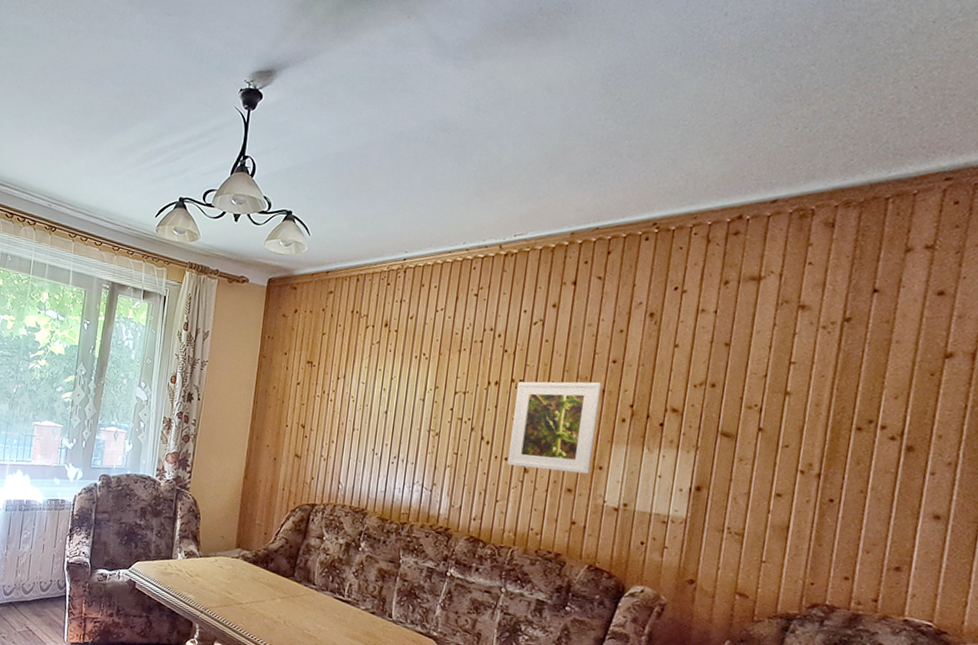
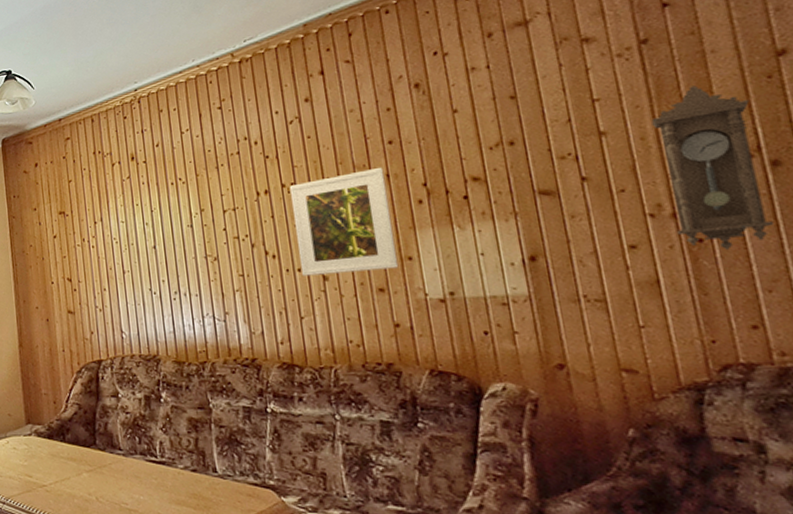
pendulum clock: none [815,368,910,513] -> present [651,85,773,251]

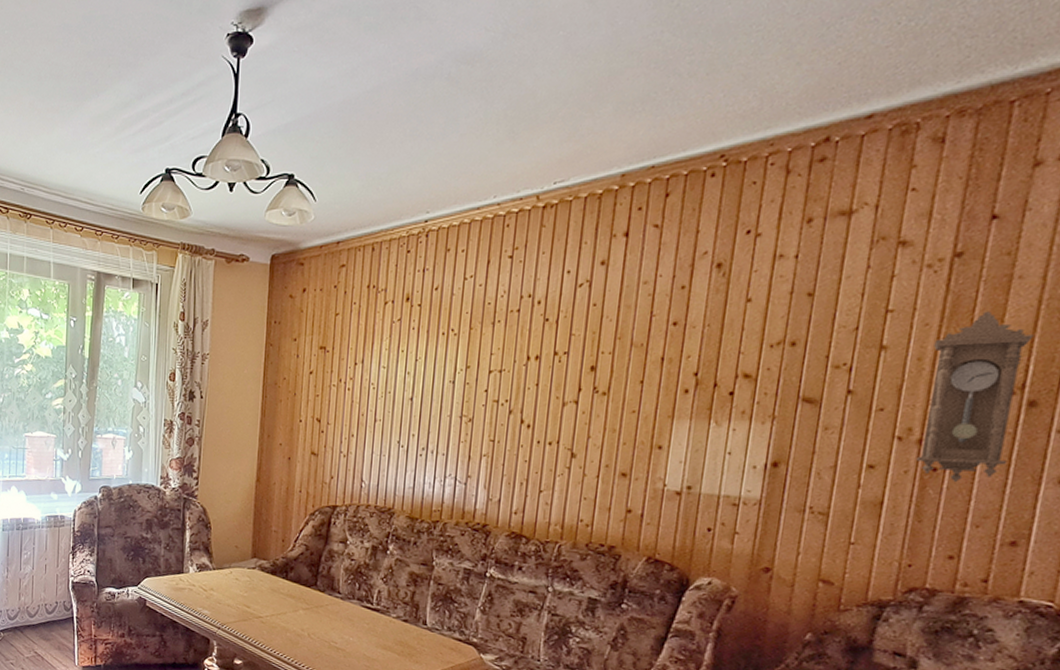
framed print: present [290,168,399,276] -> none [551,349,660,455]

